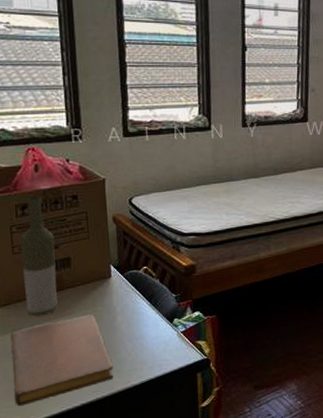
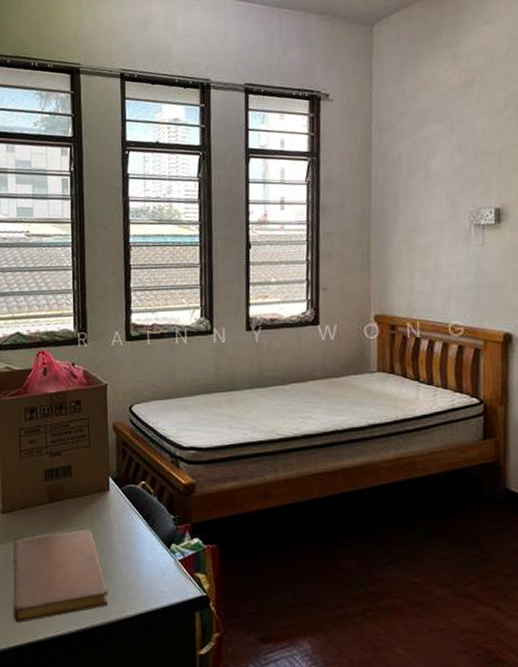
bottle: present [19,195,58,317] -> none [26,399,58,526]

